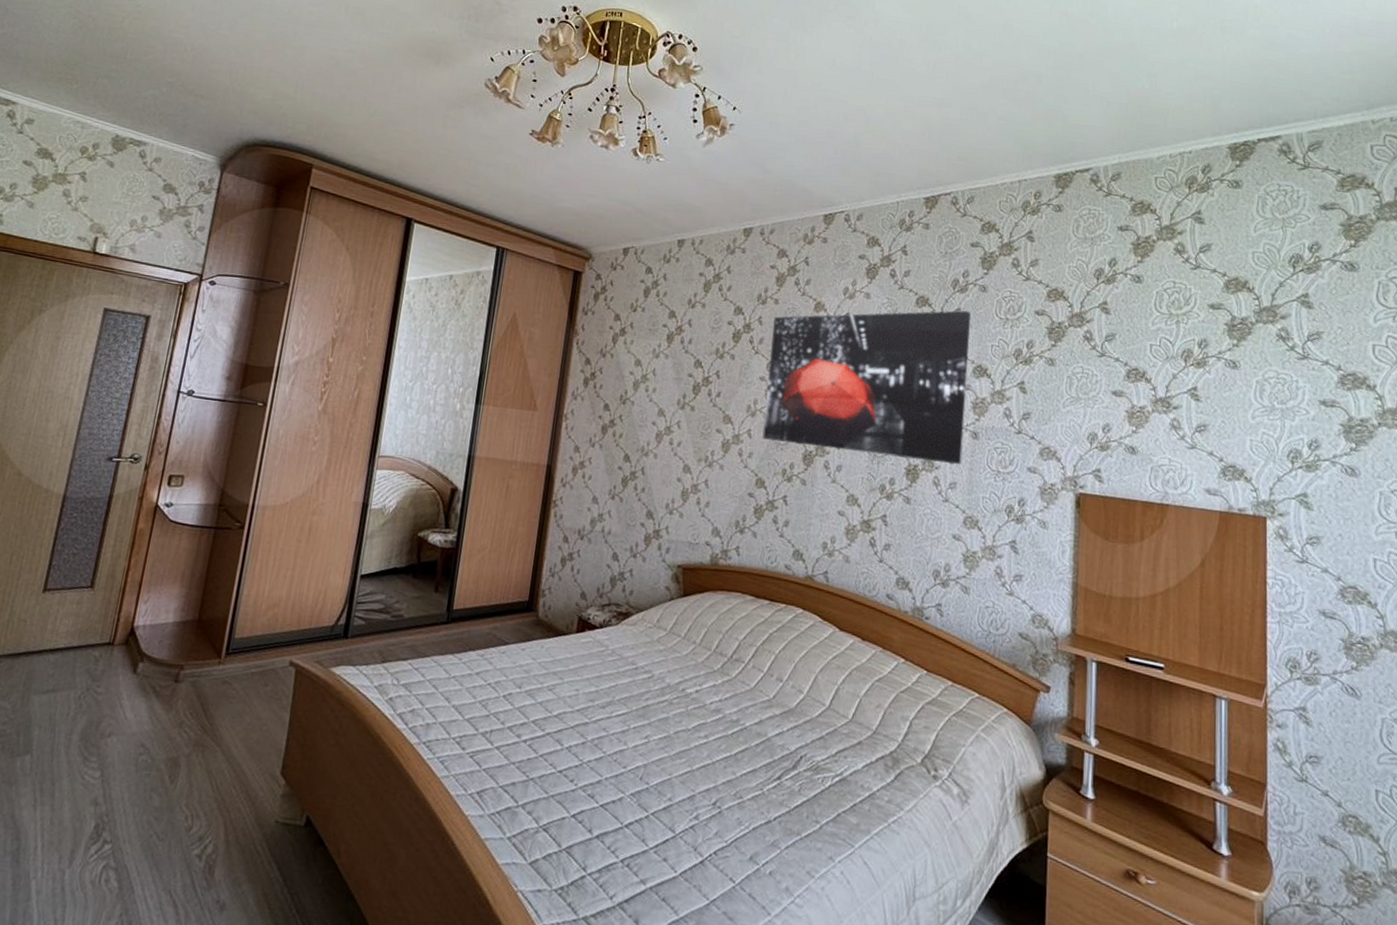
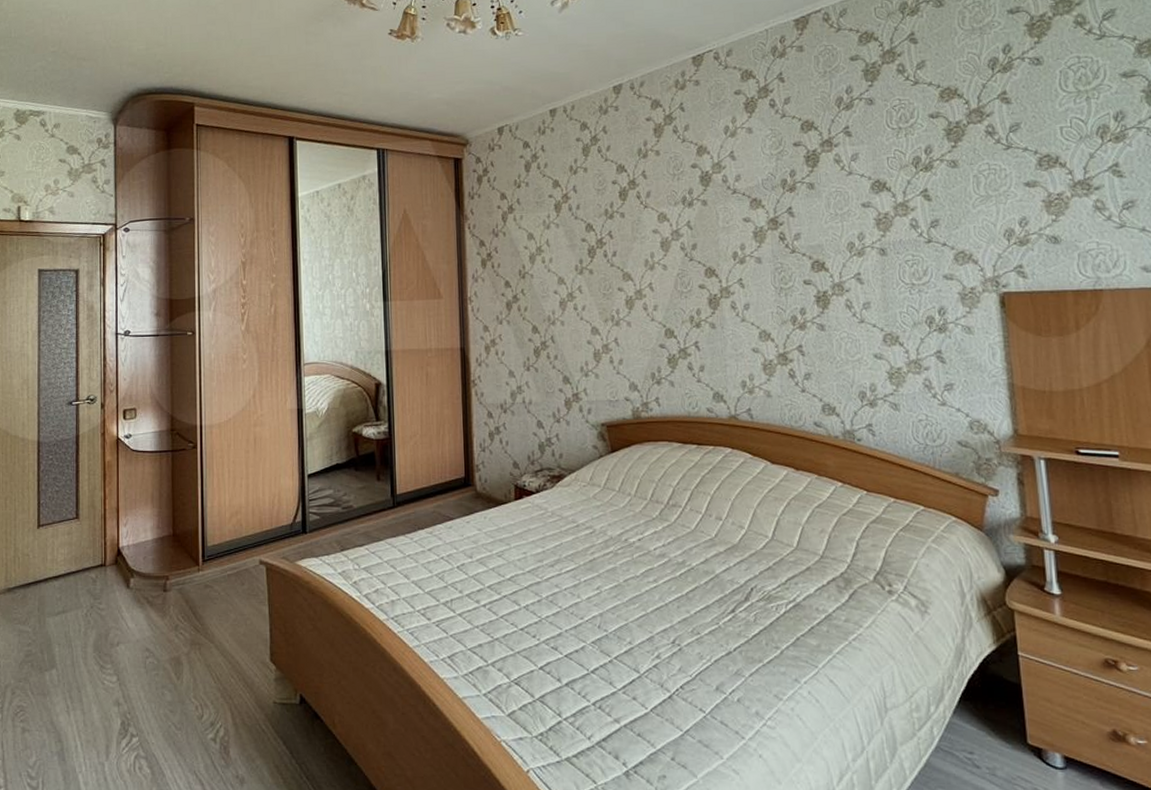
wall art: present [762,310,971,464] -> none [658,127,873,291]

